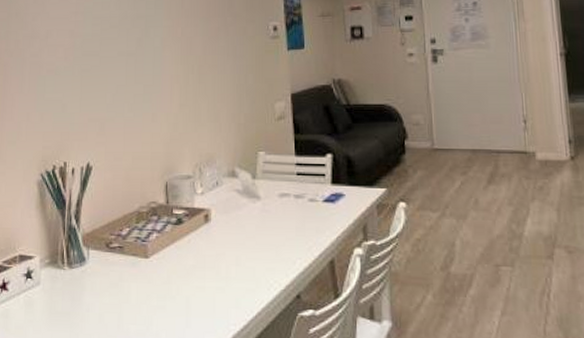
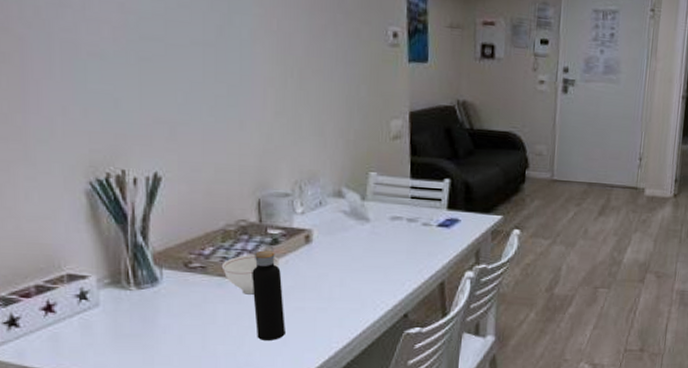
bowl: none [135,235,183,274] -> present [221,255,280,295]
water bottle: none [160,224,188,321] -> present [252,244,285,340]

